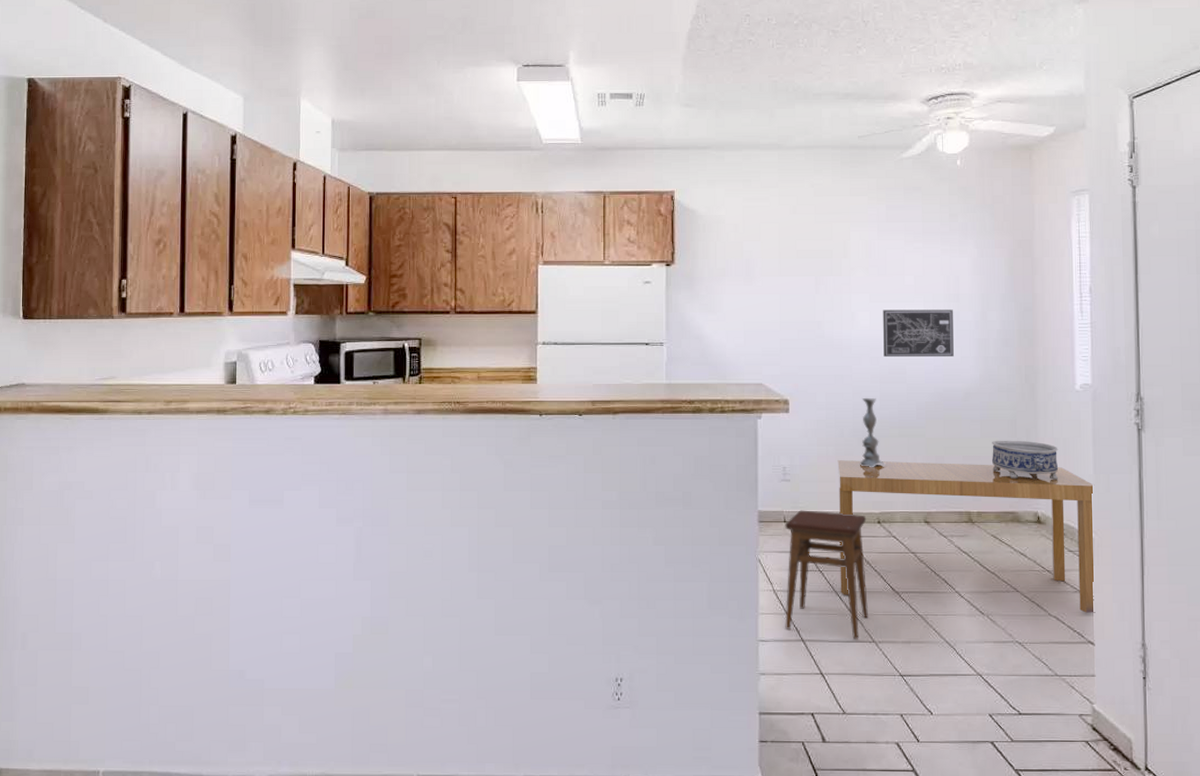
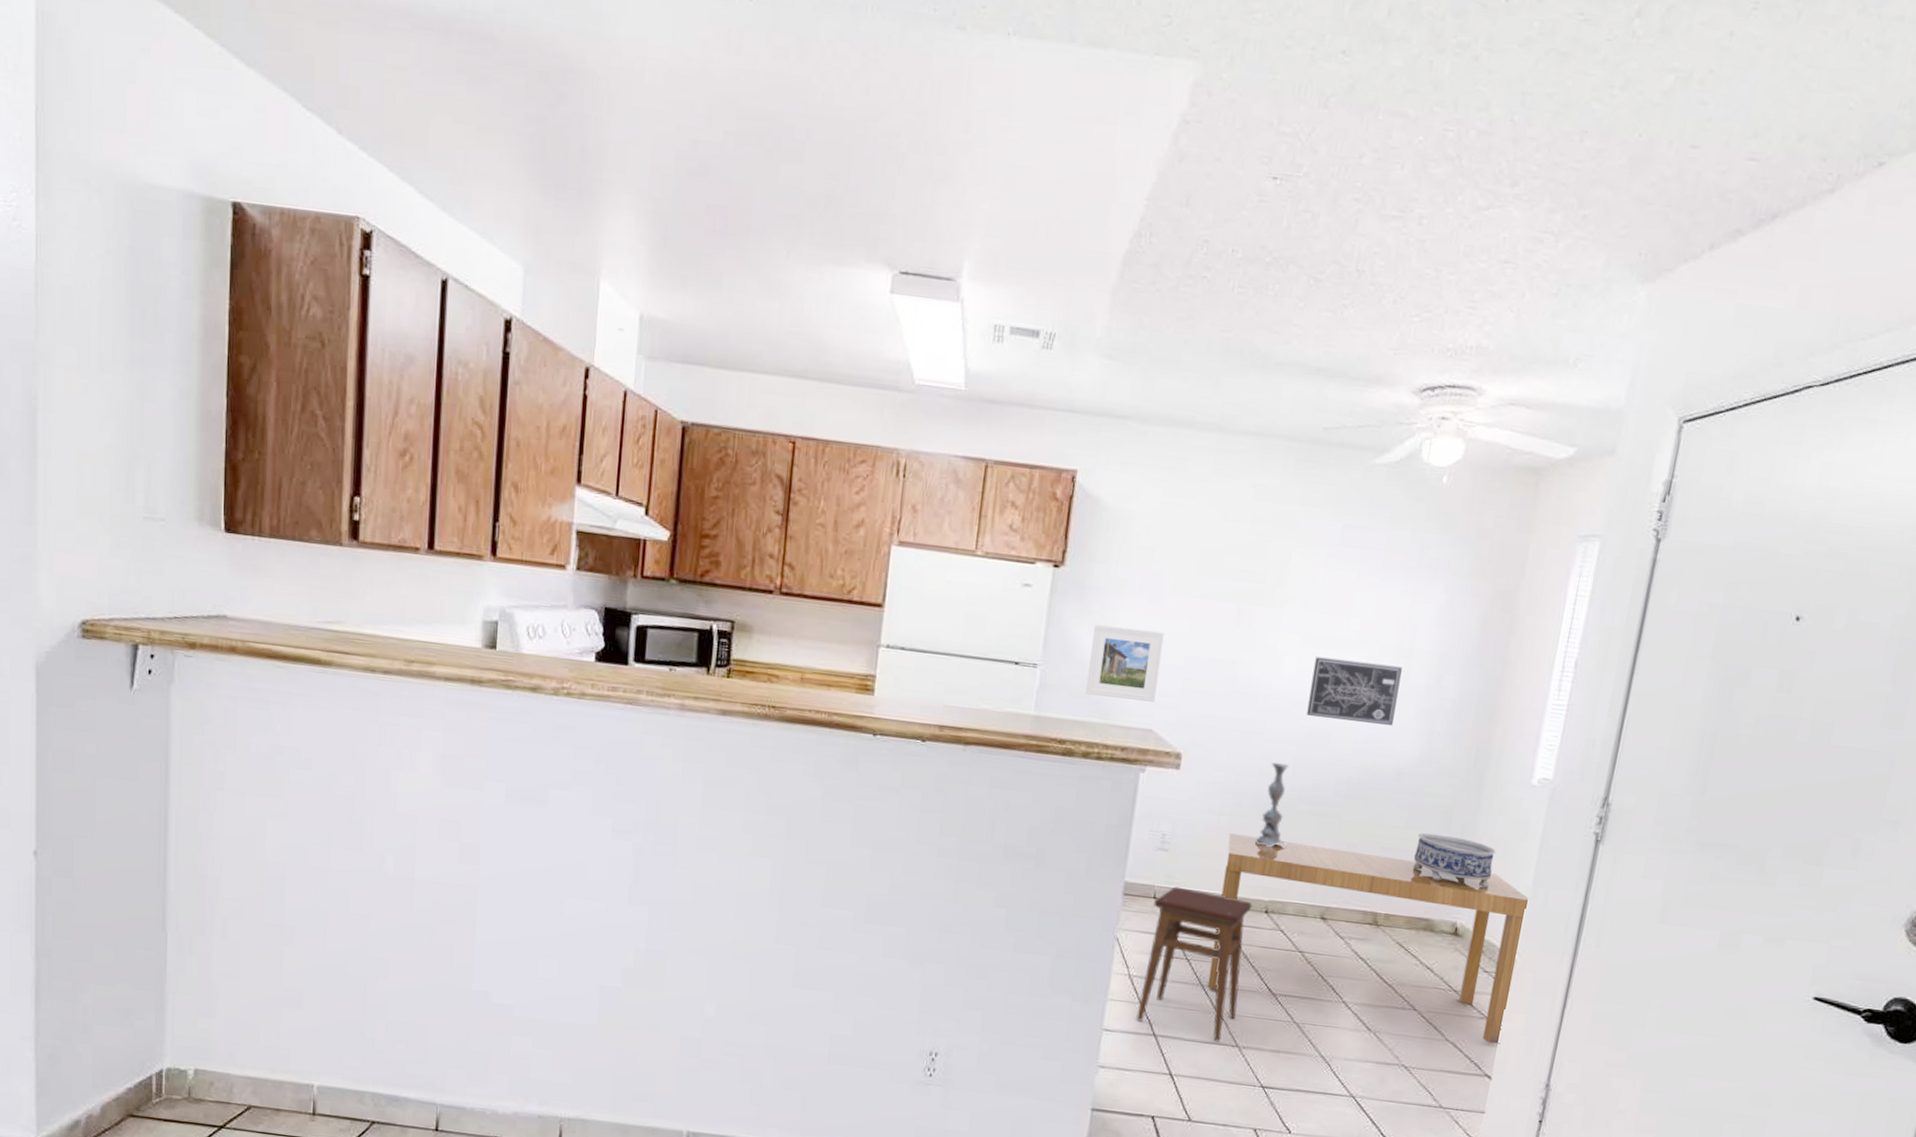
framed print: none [703,306,761,361] -> present [1085,624,1165,702]

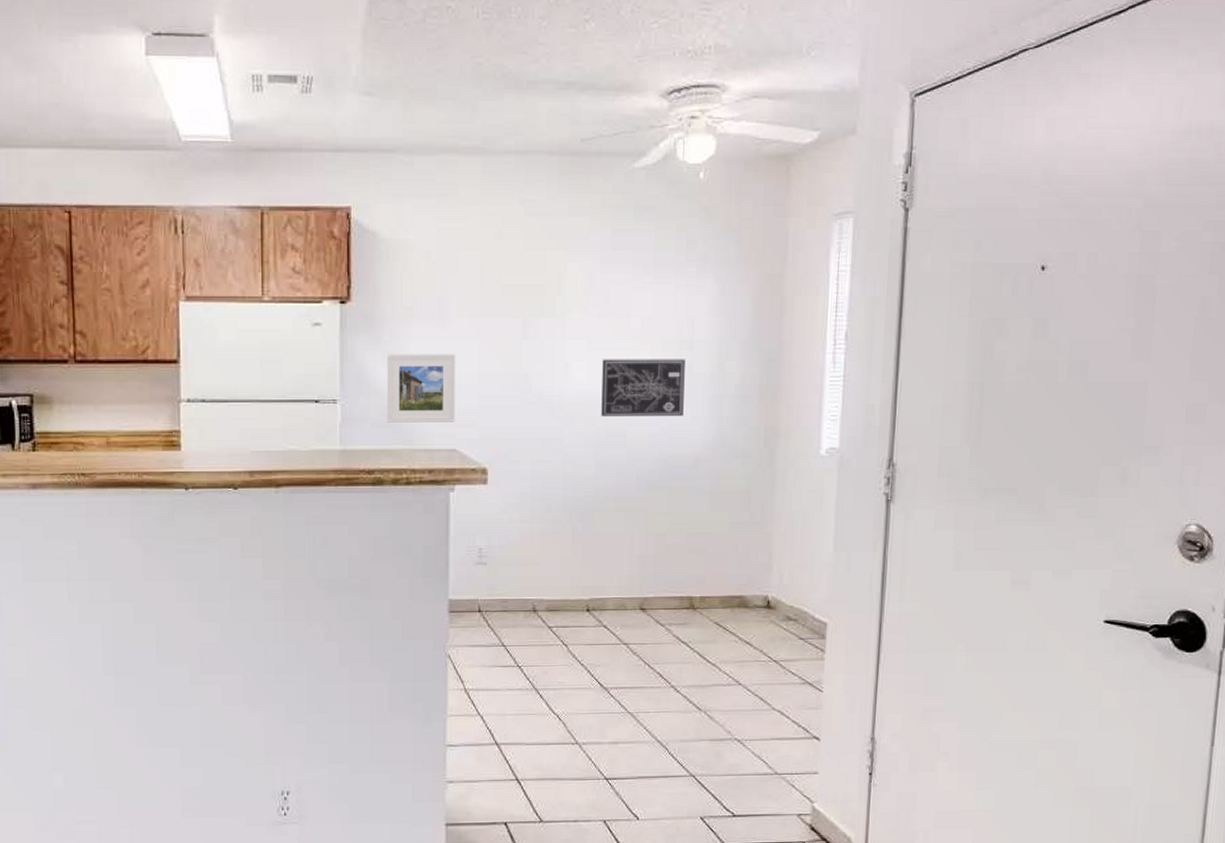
stool: present [1136,886,1253,1041] -> none [477,597,574,741]
dining table: present [1207,833,1531,1044] -> none [541,539,834,706]
candlestick: present [1254,762,1289,847] -> none [568,465,600,547]
decorative bowl: present [1413,832,1496,888] -> none [720,514,796,559]

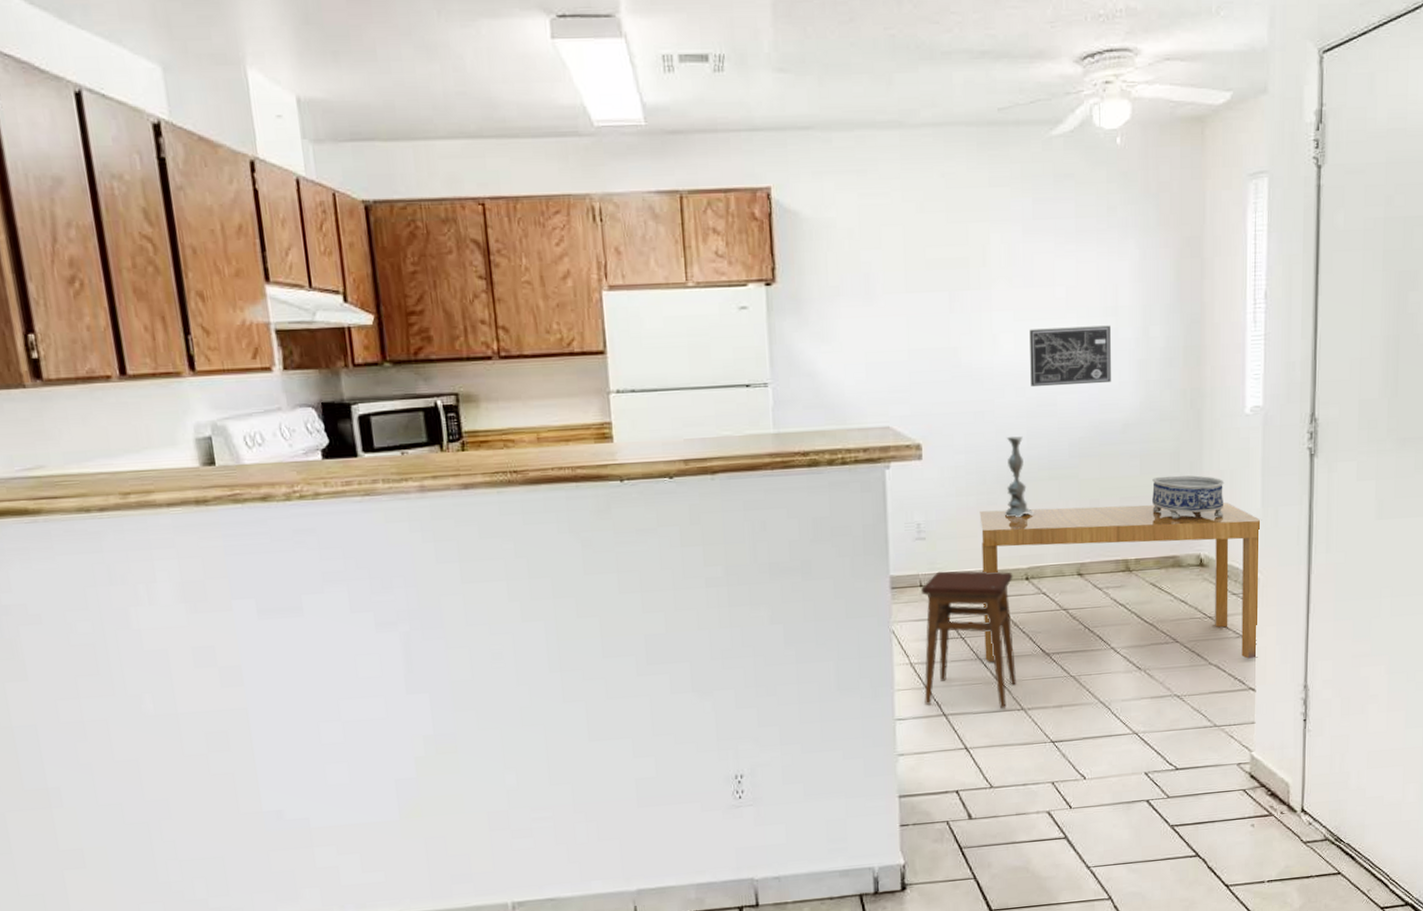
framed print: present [386,354,456,423] -> none [815,331,887,404]
stool: none [477,597,574,741] -> present [921,571,1016,709]
dining table: none [541,539,834,706] -> present [979,503,1262,663]
candlestick: none [568,465,600,547] -> present [1004,436,1036,517]
decorative bowl: none [720,514,796,559] -> present [1152,475,1225,519]

